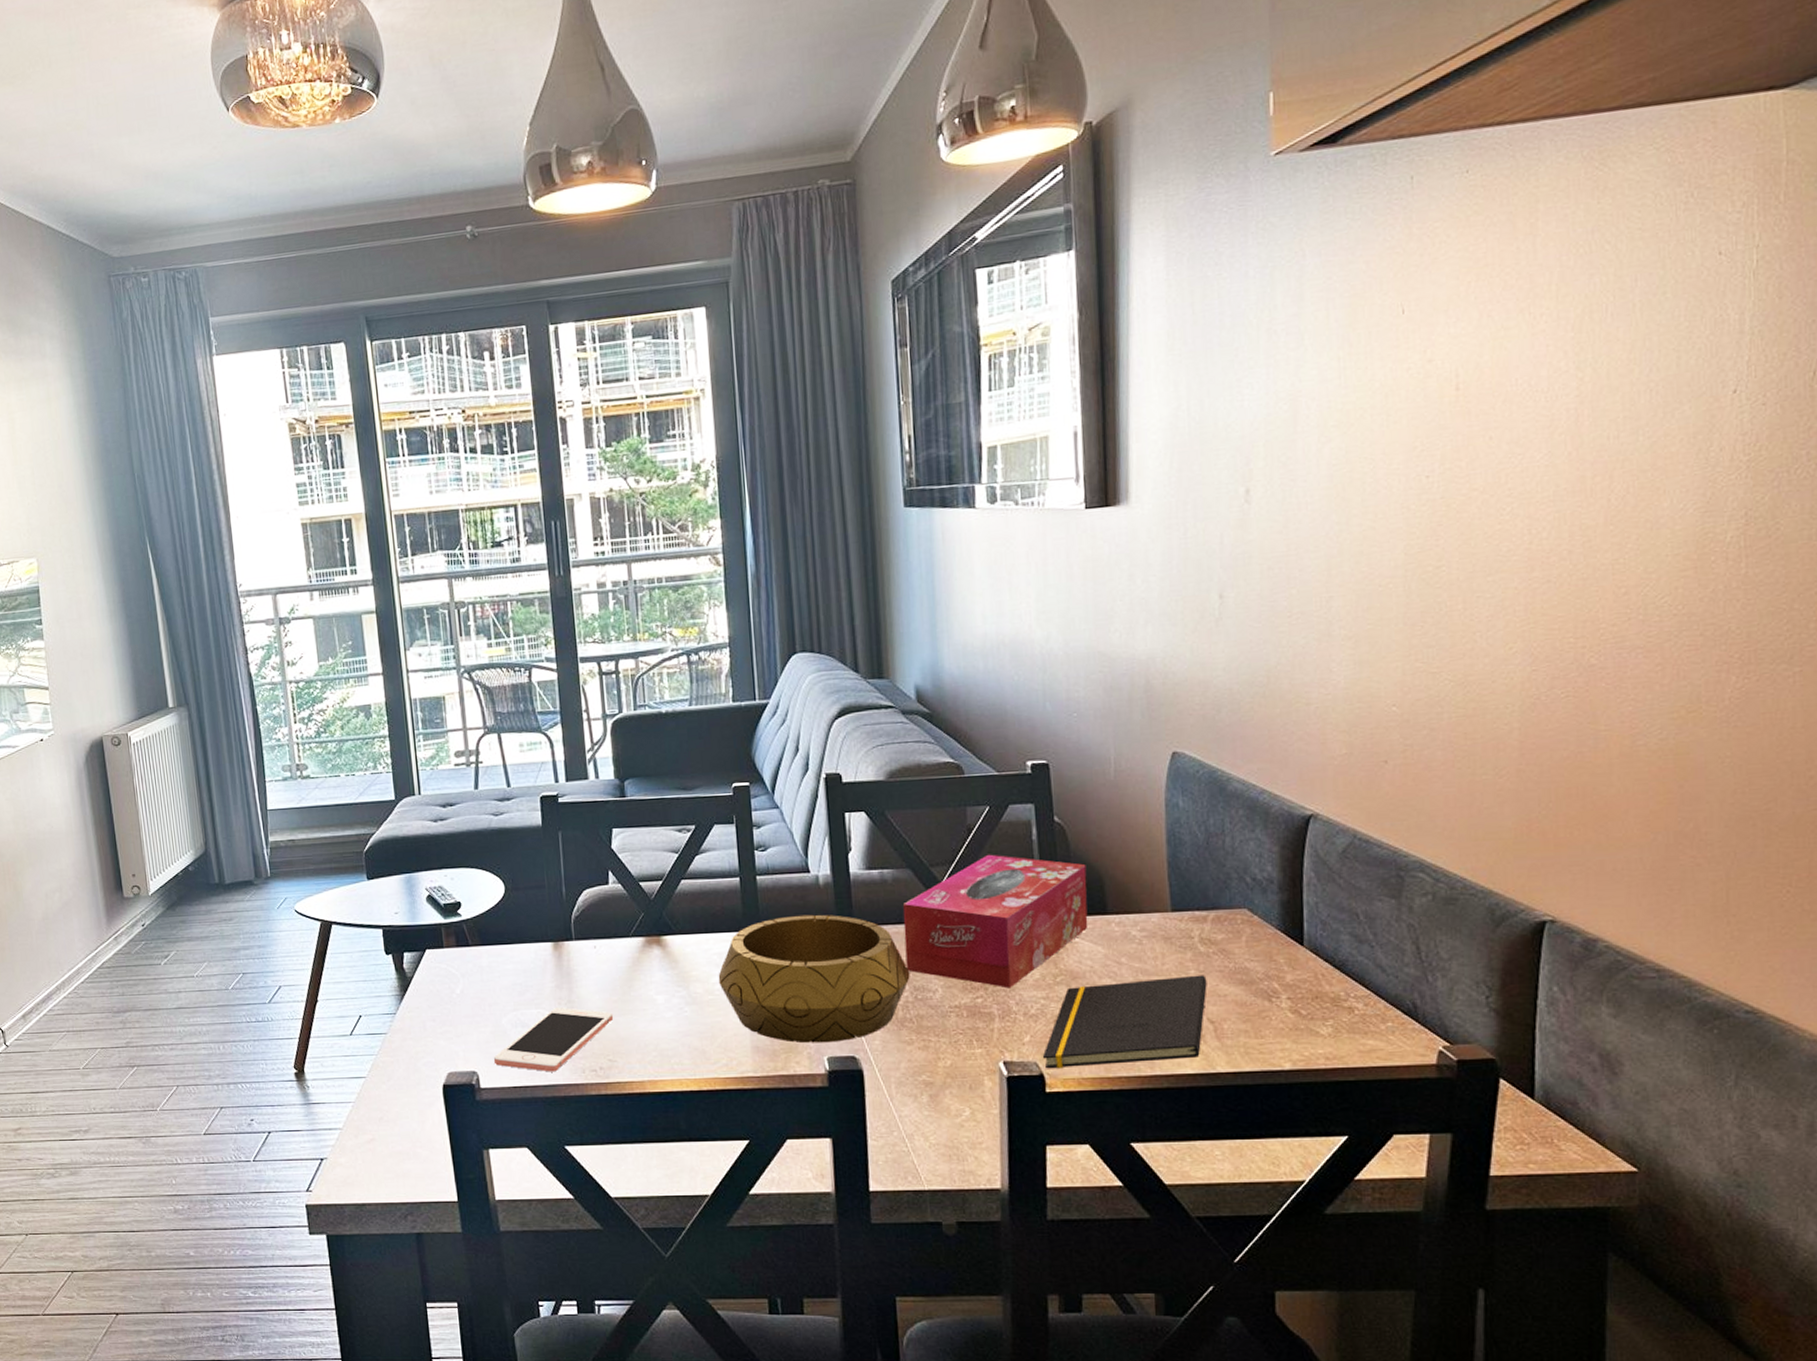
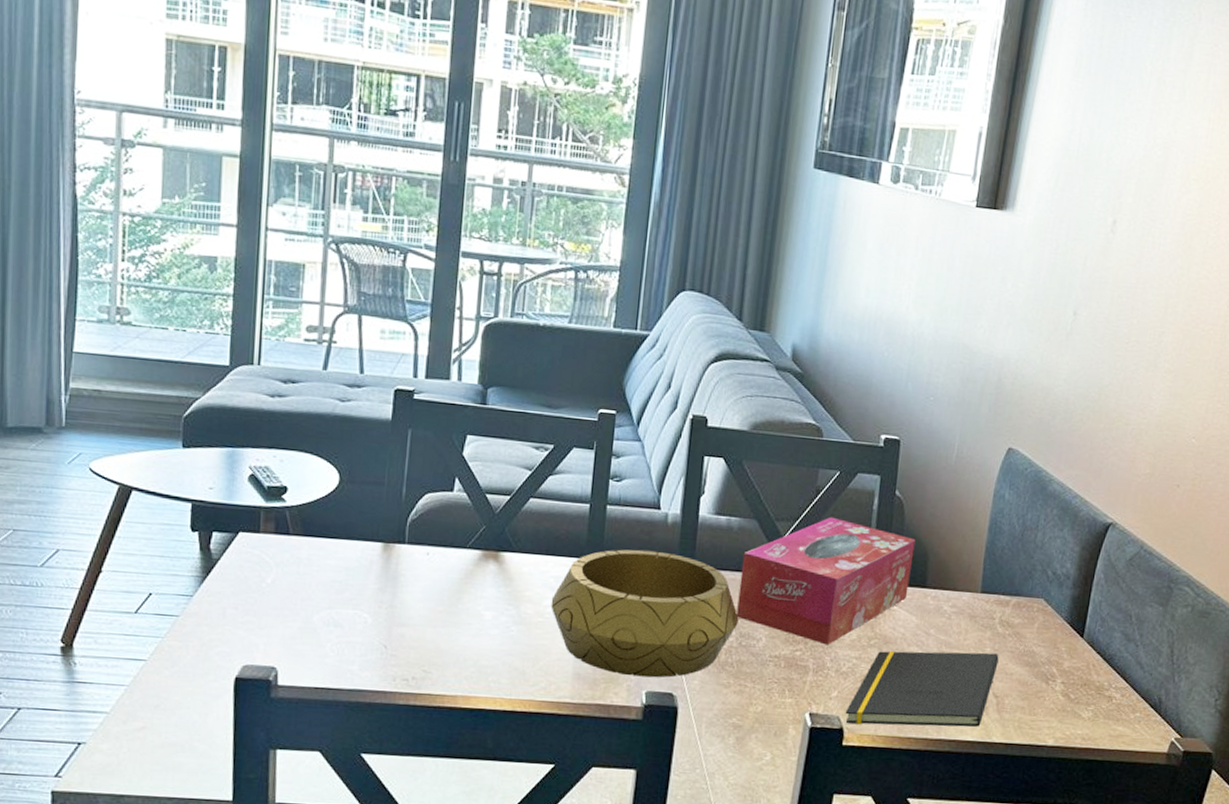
cell phone: present [494,1007,614,1072] -> none [298,611,436,677]

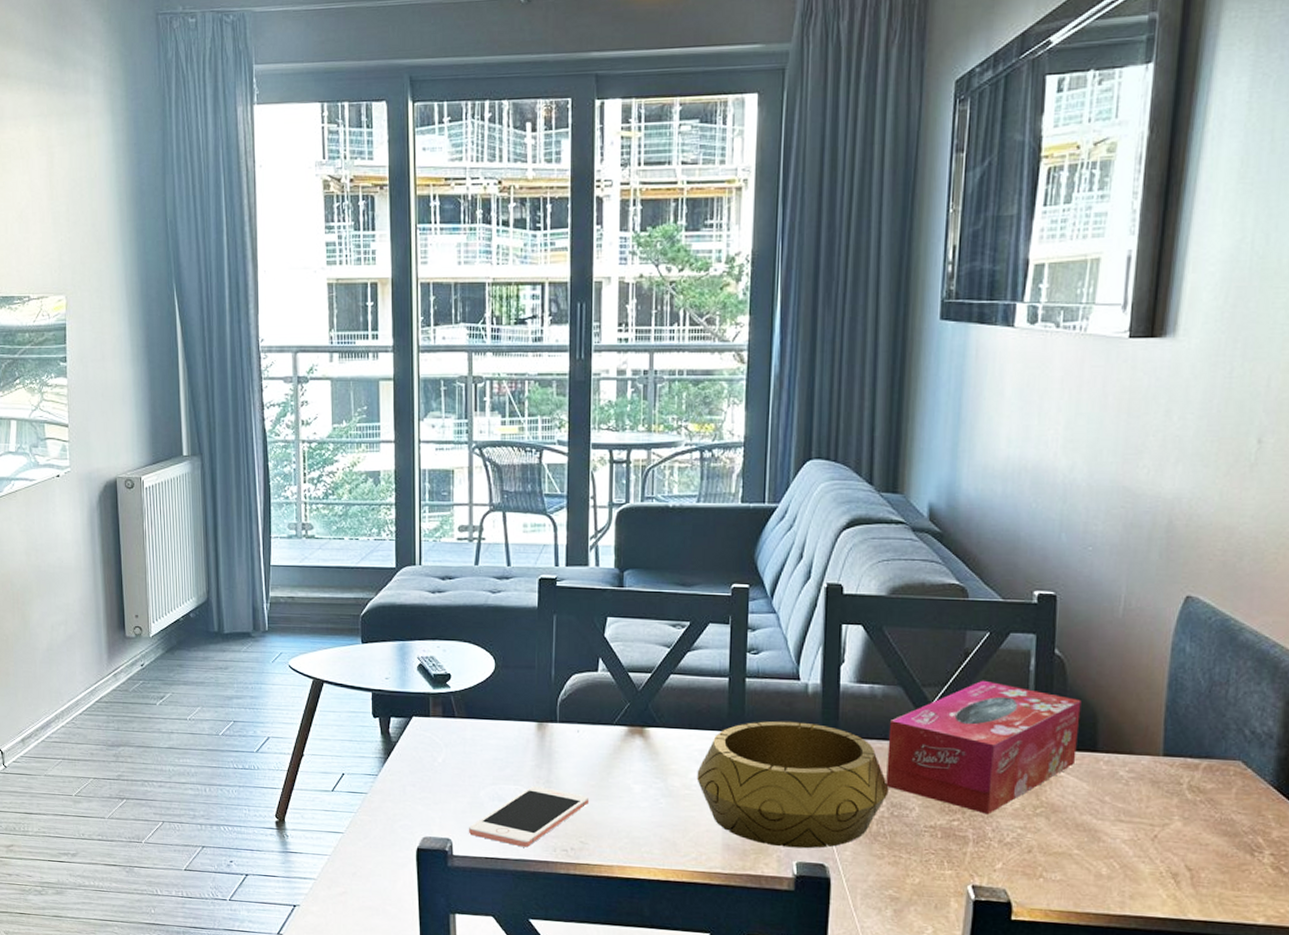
cell phone: none [298,611,436,677] -> present [469,786,590,848]
notepad: present [845,650,999,727] -> none [1012,819,1190,903]

